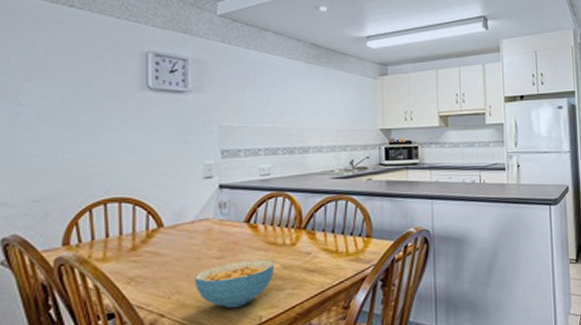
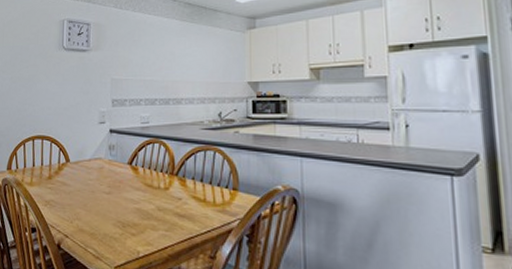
cereal bowl: present [194,259,275,309] -> none [89,198,151,240]

